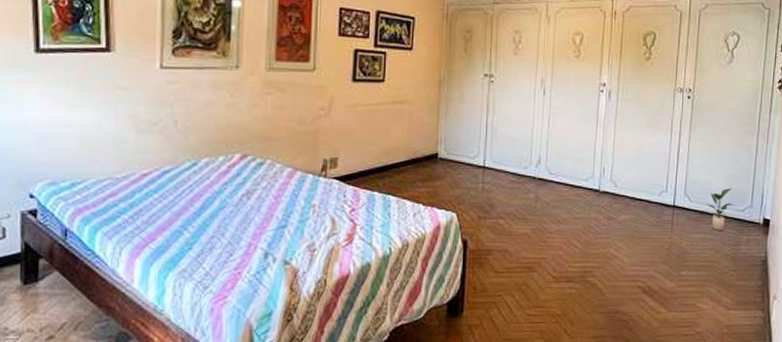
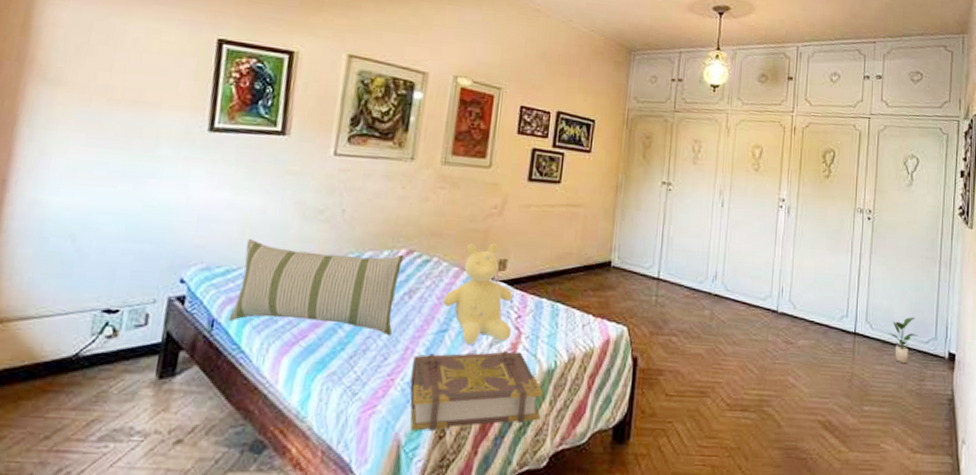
pillow: none [80,154,239,233] -> present [228,239,404,335]
book: none [256,242,381,317] -> present [410,351,544,432]
teddy bear: none [279,143,347,239] -> present [442,243,513,346]

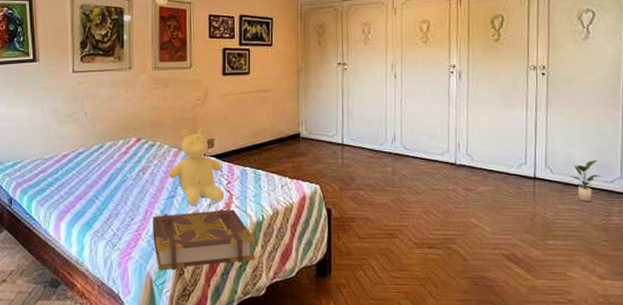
pillow: present [228,239,404,335] -> none [20,140,135,202]

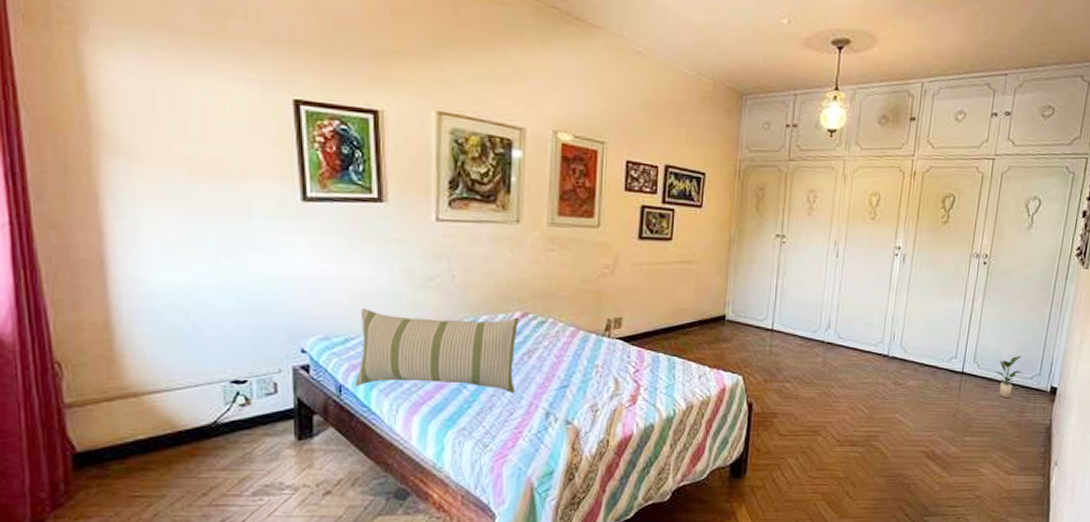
pillow: none [20,140,135,202] -> present [355,308,520,392]
book: present [153,209,256,271] -> none [537,402,664,475]
teddy bear: present [168,127,225,207] -> none [561,302,631,399]

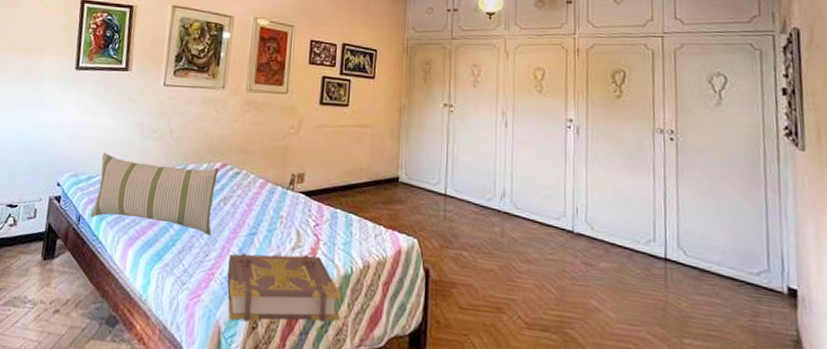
book: none [537,402,664,475] -> present [227,253,342,323]
potted plant: present [995,356,1024,399] -> none [707,245,746,297]

